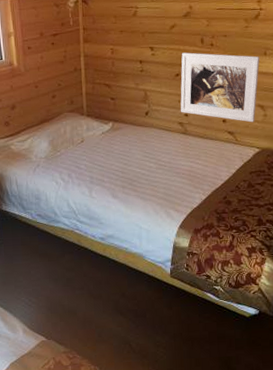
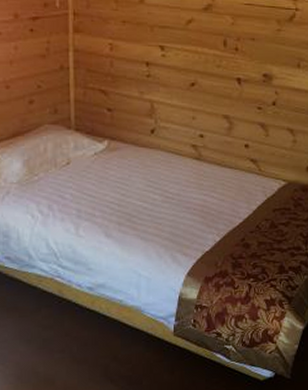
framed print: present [180,52,260,123] -> none [195,56,293,149]

